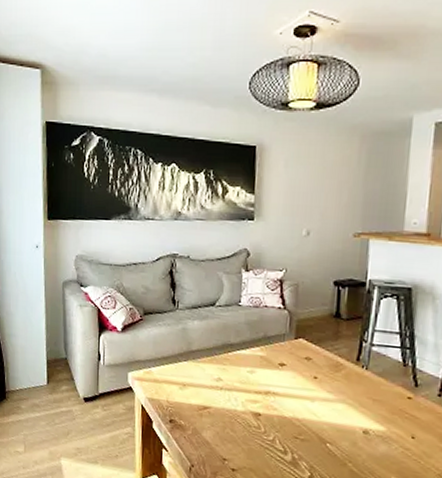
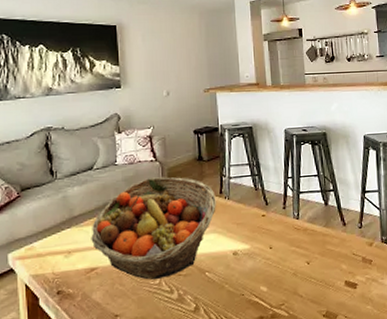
fruit basket: none [206,326,351,437] -> present [91,177,216,280]

